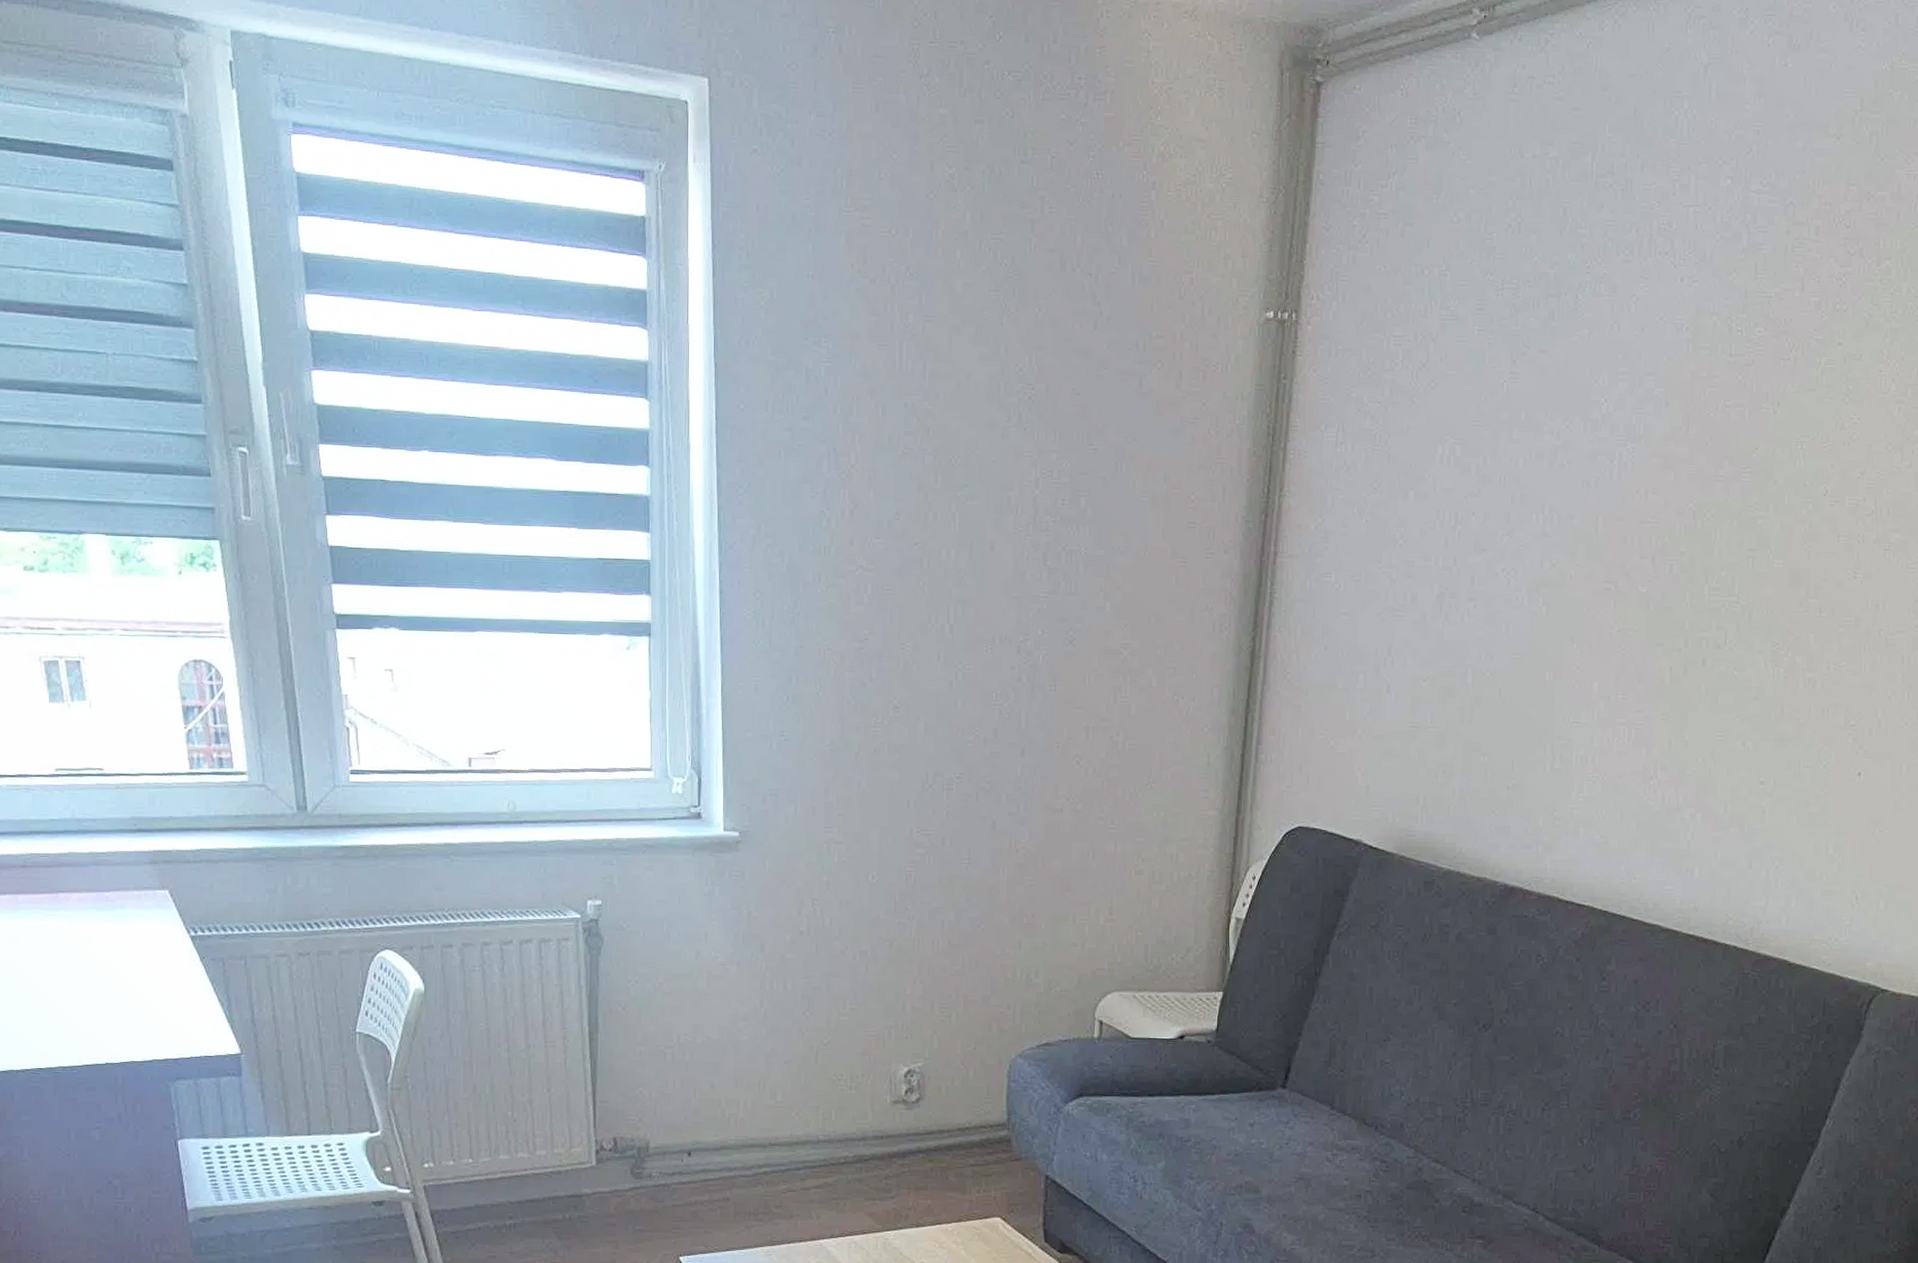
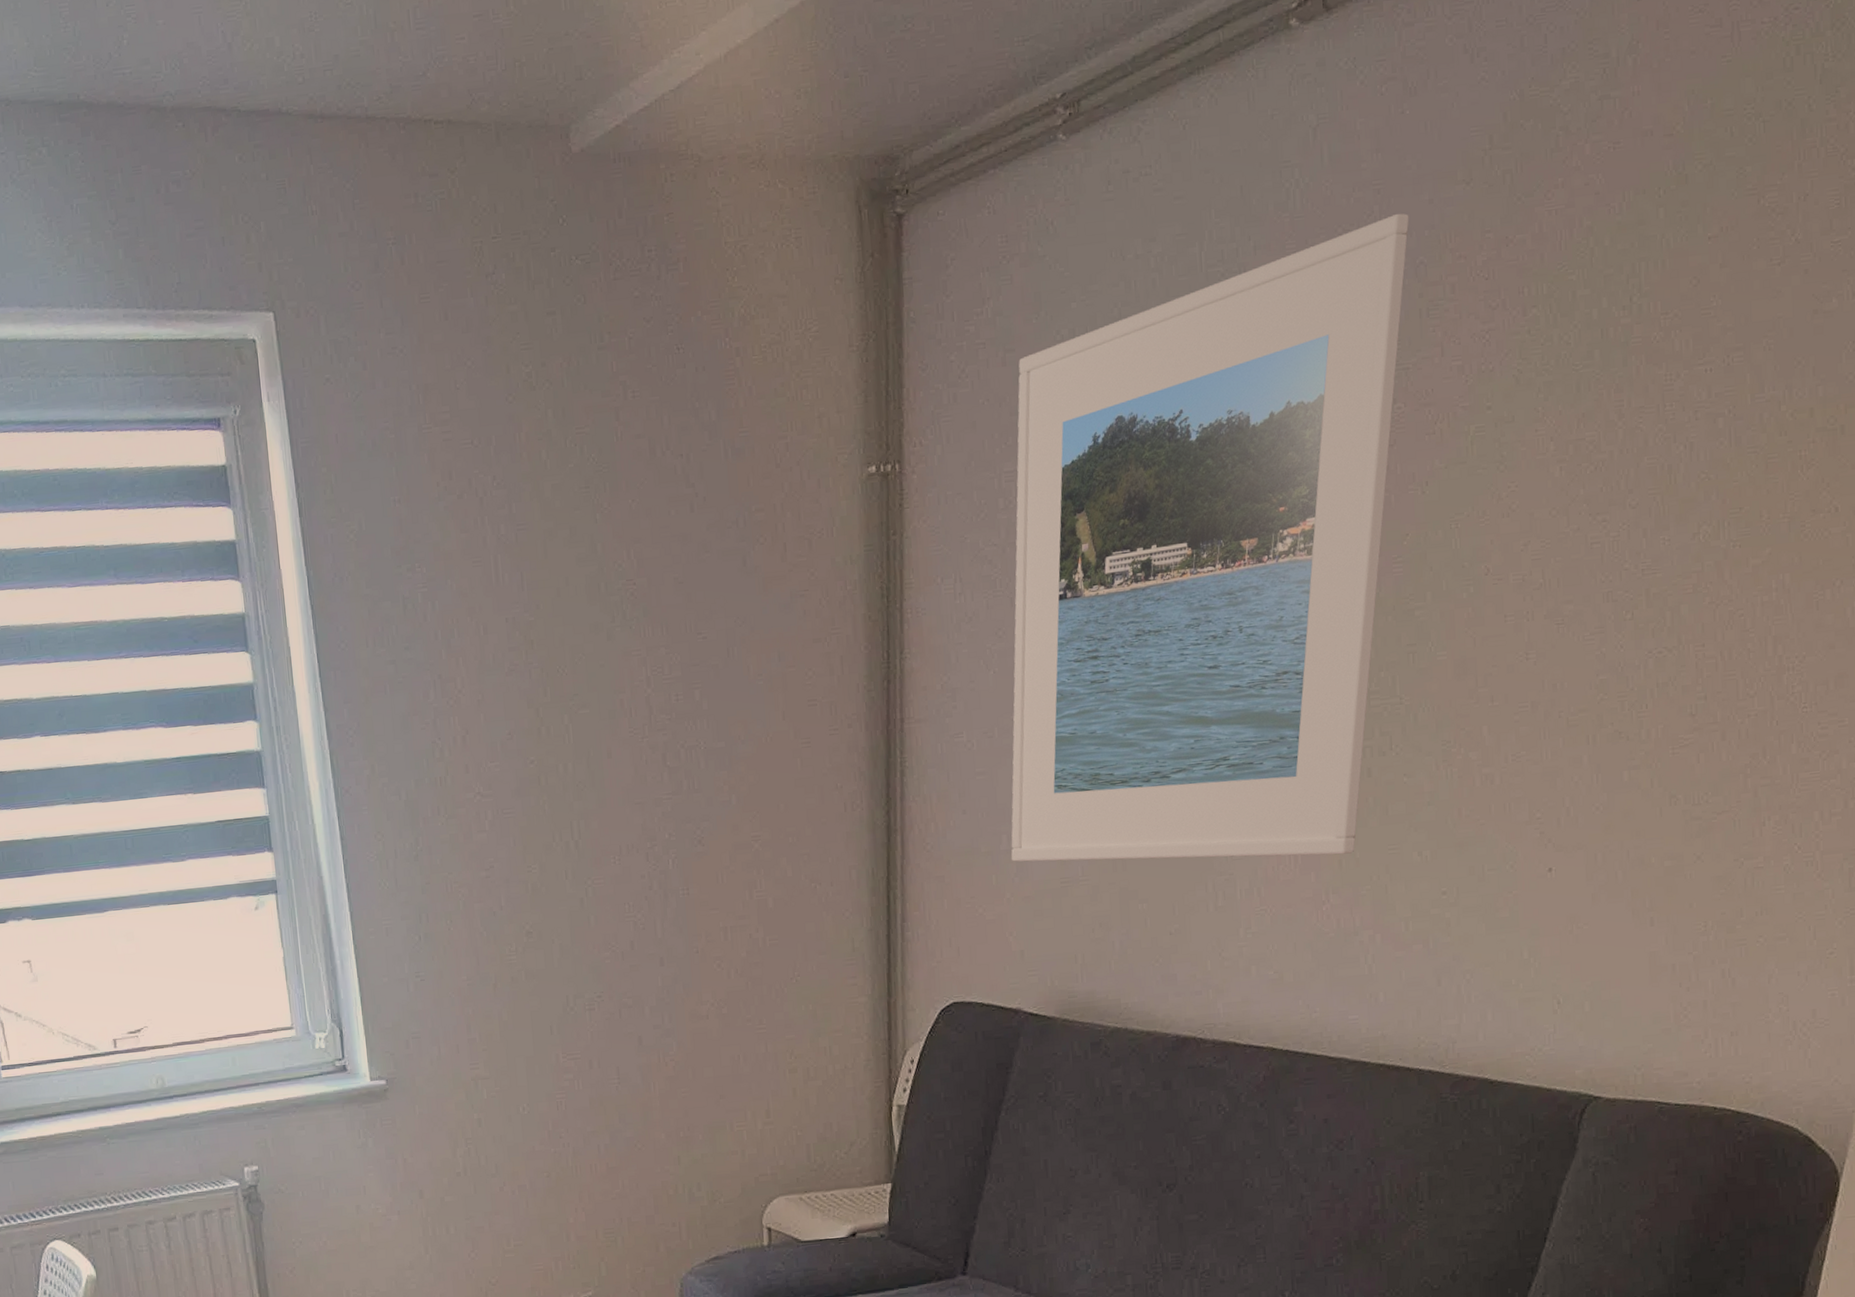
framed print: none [1365,155,1784,735] -> present [1011,213,1409,862]

